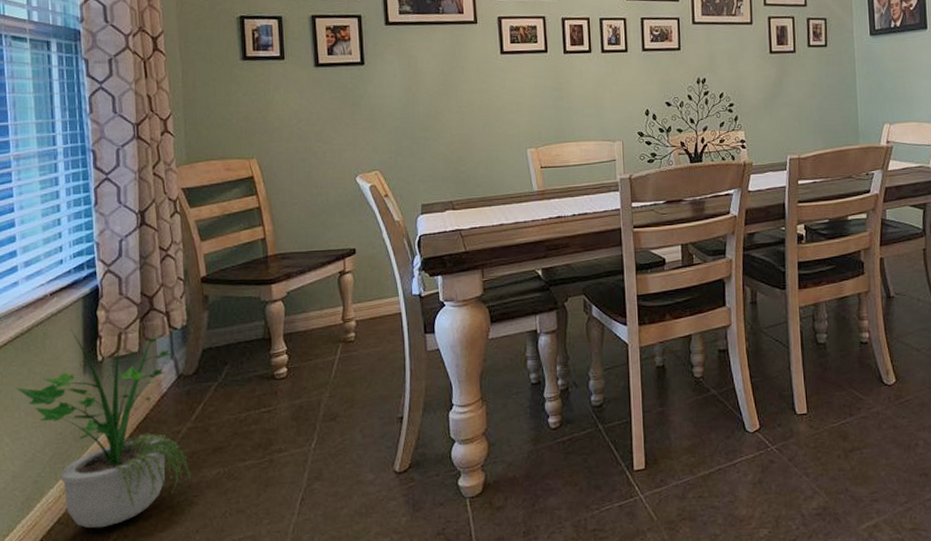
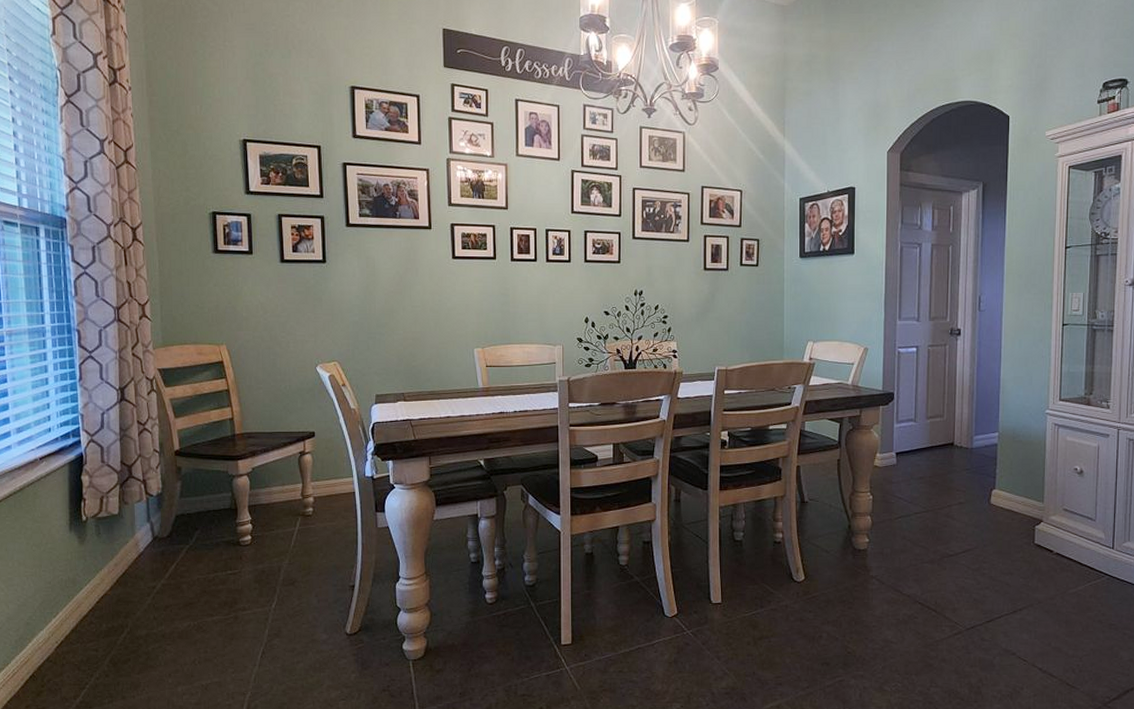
potted plant: present [16,324,191,528] -> none [10,489,165,667]

